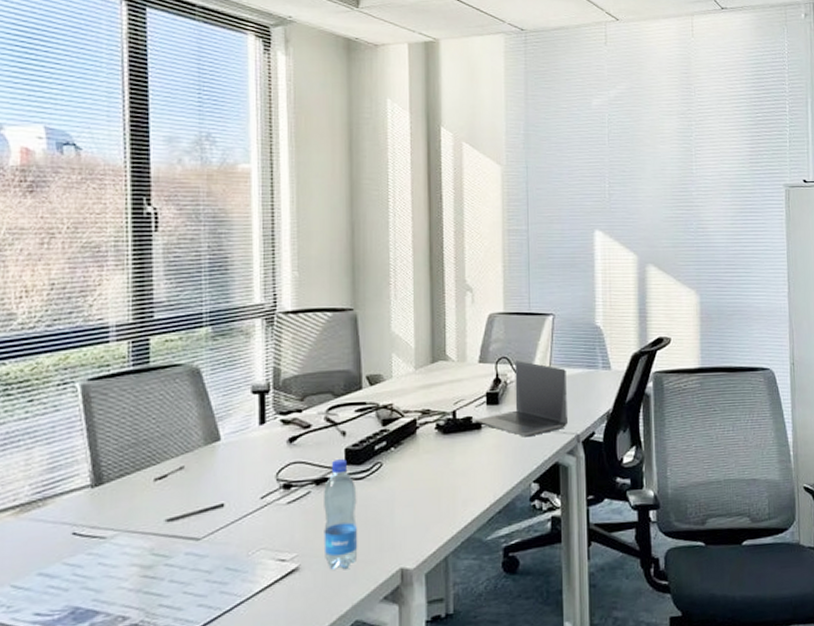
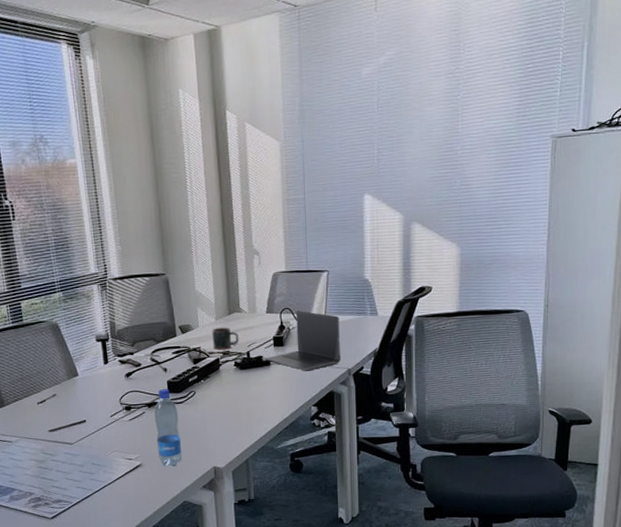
mug: none [409,379,443,409] -> present [212,327,239,351]

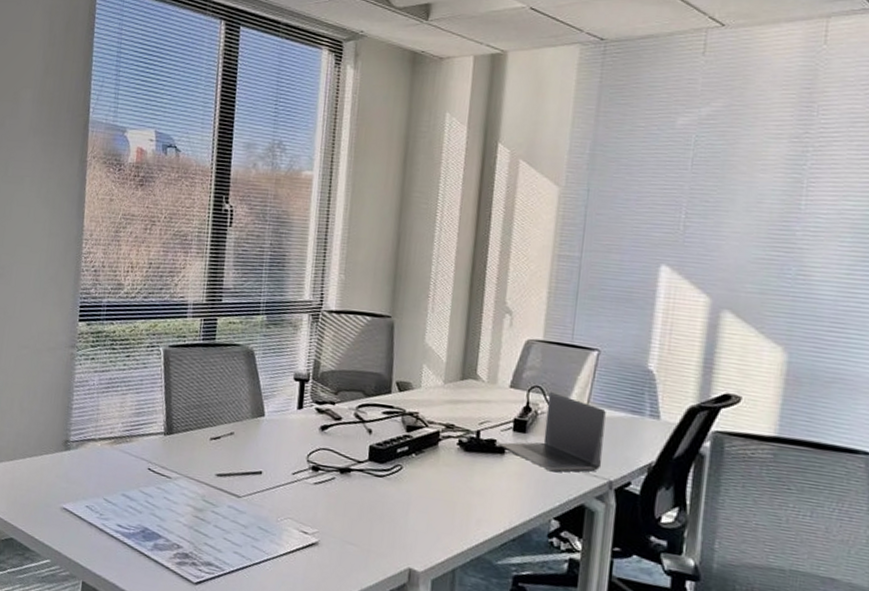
bottle: present [154,389,182,467] -> none [341,454,376,556]
mug: present [212,327,239,351] -> none [434,393,470,423]

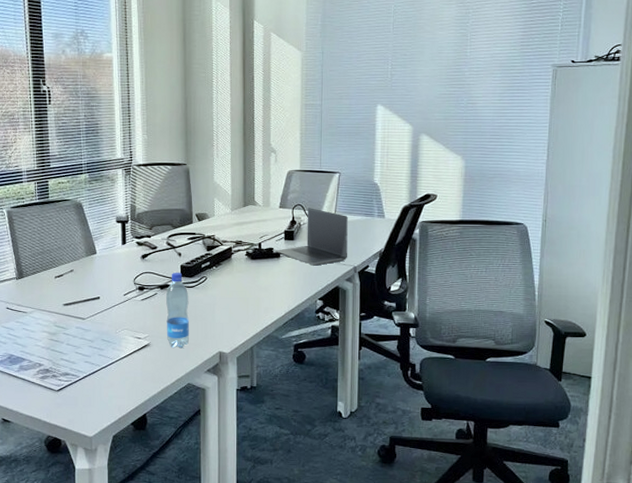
bottle: none [341,454,376,556] -> present [166,273,190,349]

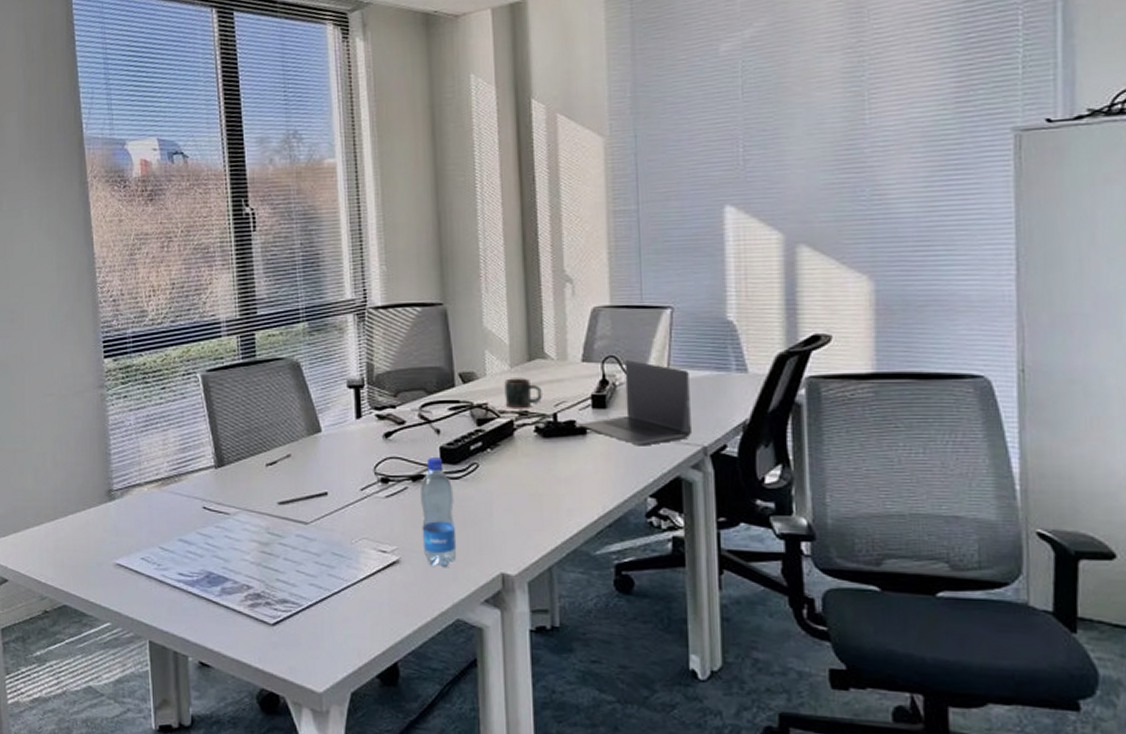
mug: none [227,218,252,240] -> present [504,378,542,409]

